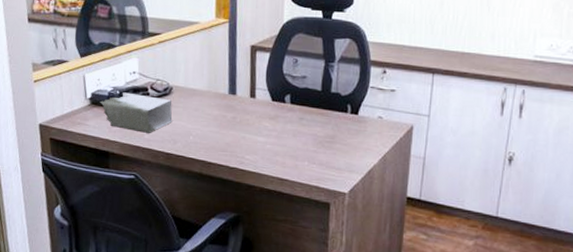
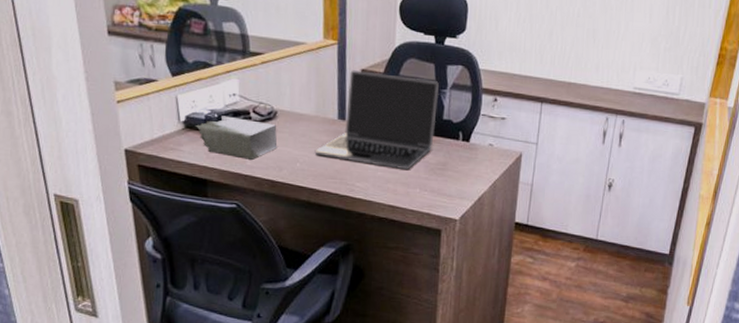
laptop: none [208,46,327,143] -> present [316,70,439,170]

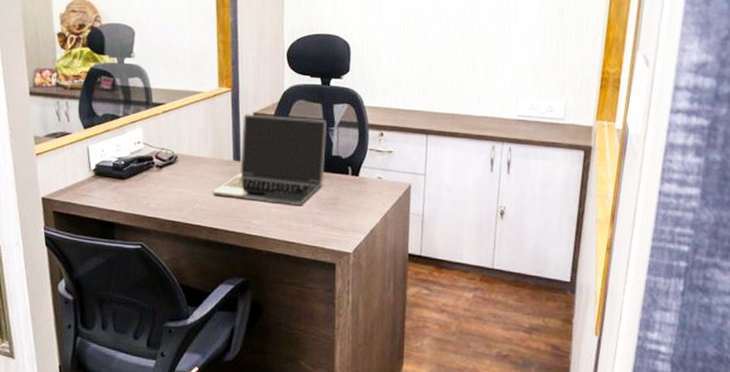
tissue box: present [195,116,278,160] -> none [104,162,178,202]

